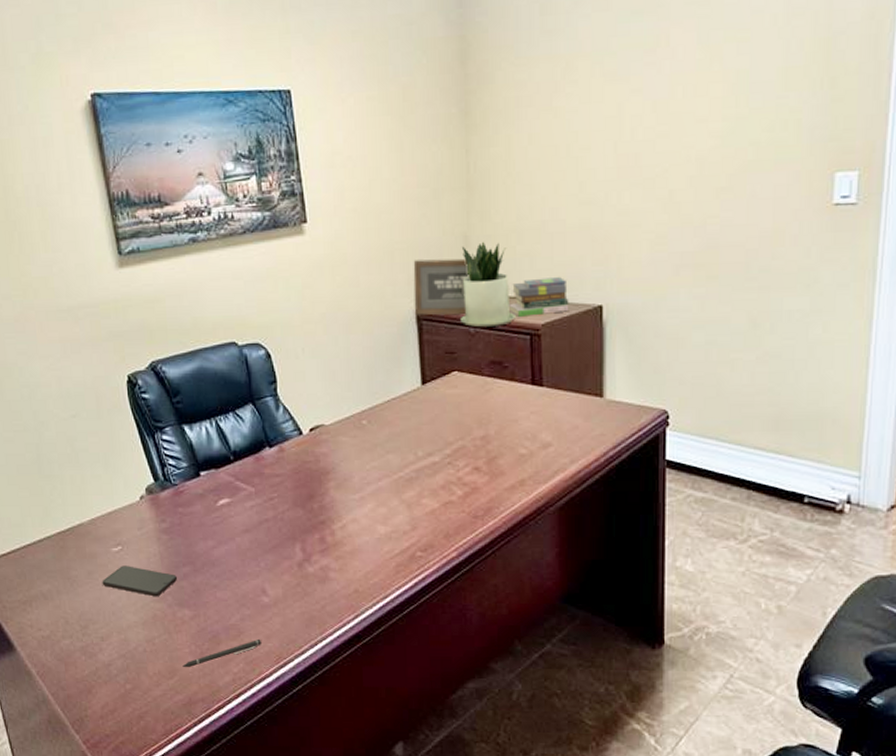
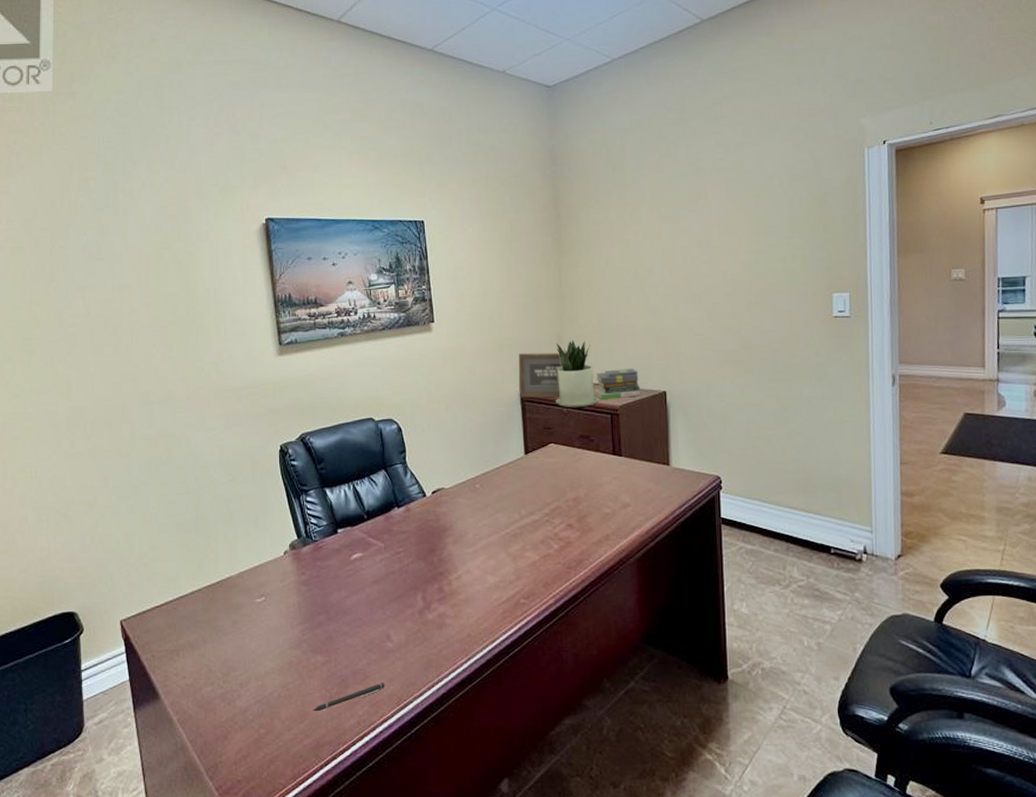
smartphone: present [102,566,177,597] -> none [245,615,312,644]

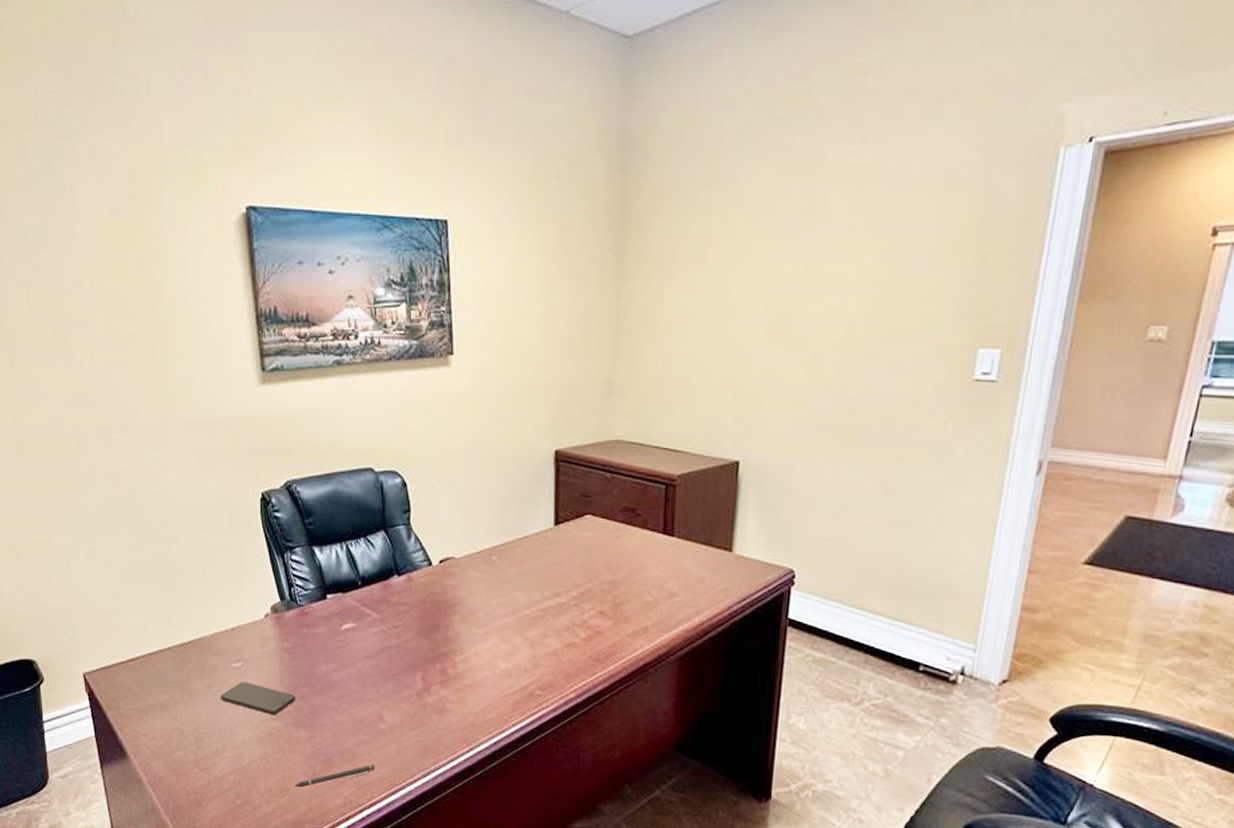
smartphone: none [245,615,312,644] -> present [220,682,295,716]
picture frame: present [518,353,567,397] -> none [553,401,617,458]
planter: present [556,340,599,408] -> none [598,389,653,474]
books: present [593,369,641,399] -> none [646,429,707,466]

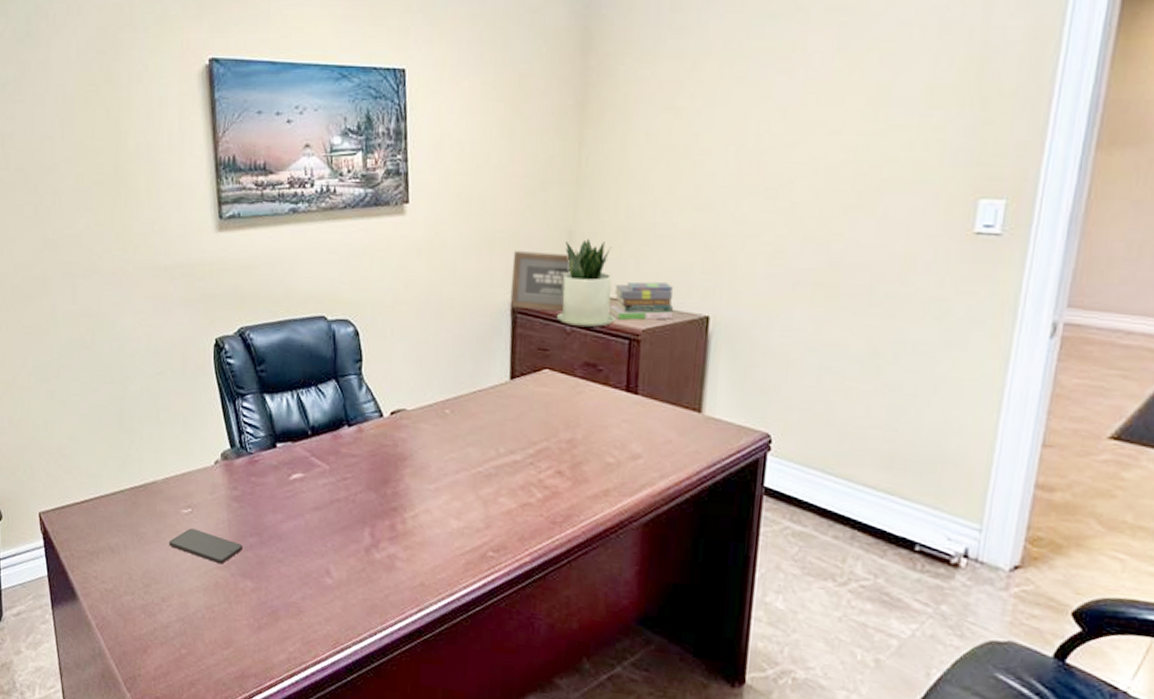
pen: present [294,765,375,788] -> none [239,621,320,641]
picture frame: none [553,401,617,458] -> present [509,251,578,311]
planter: none [598,389,653,474] -> present [557,239,615,328]
books: none [646,429,707,466] -> present [608,281,674,320]

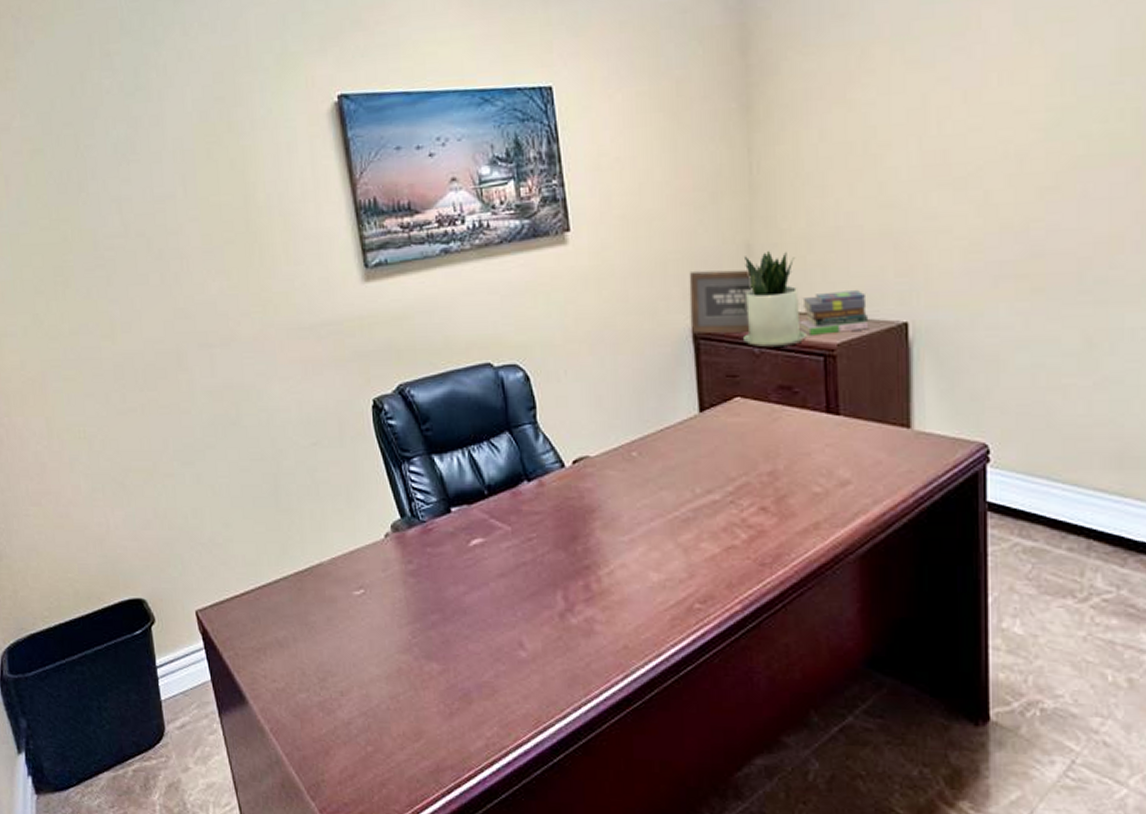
smartphone: present [168,528,243,565] -> none [342,611,424,648]

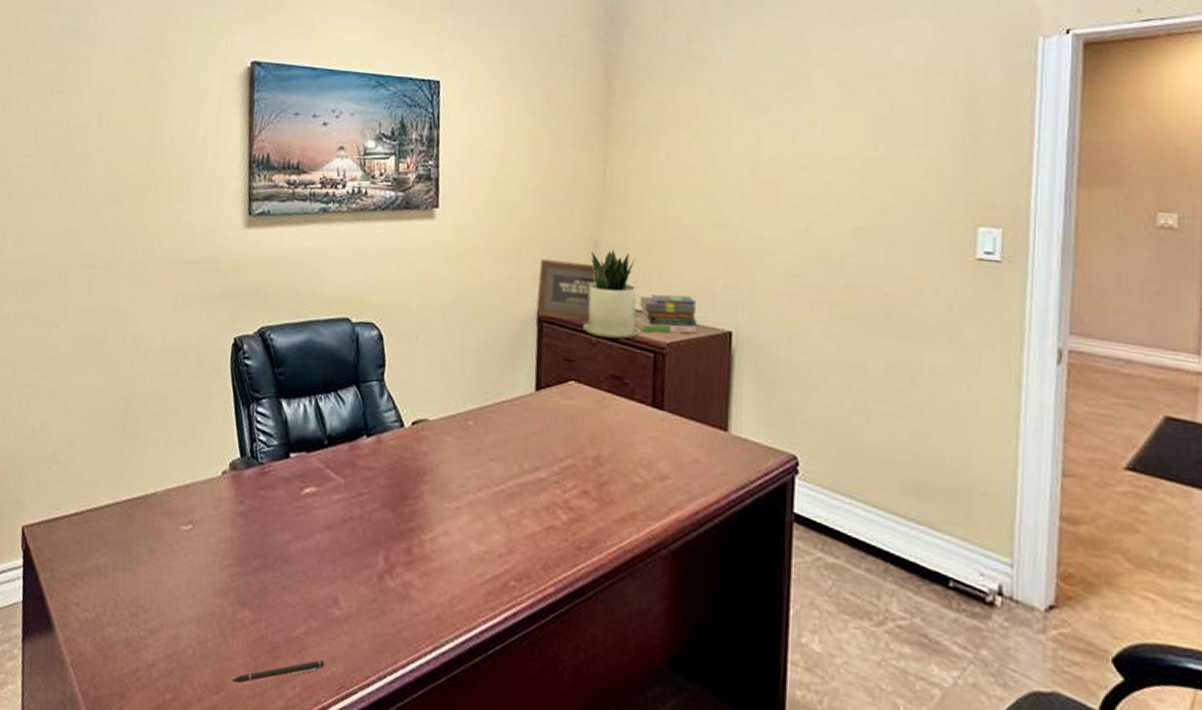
pen: none [430,700,518,730] -> present [232,660,324,683]

